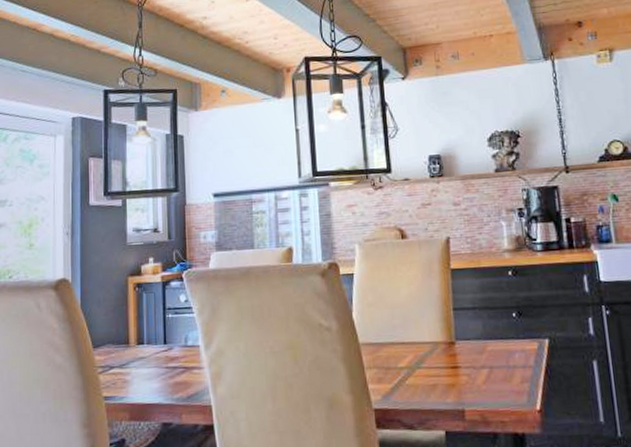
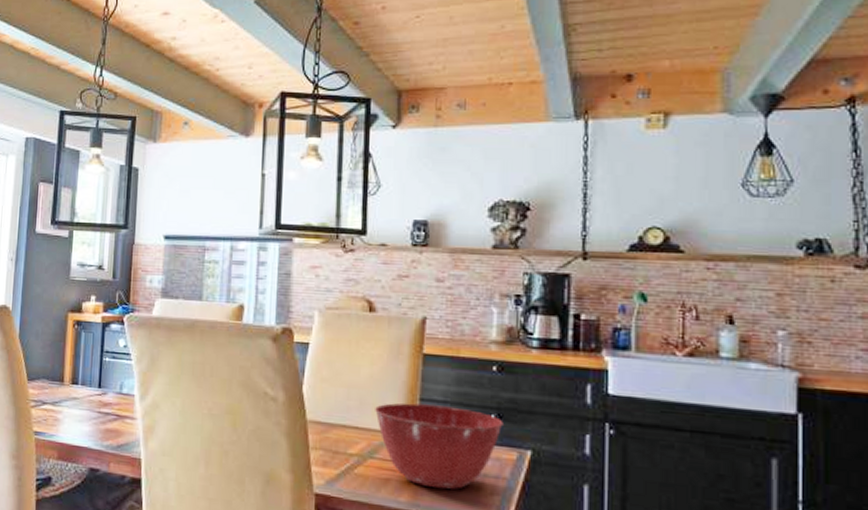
mixing bowl: none [417,311,523,386] -> present [375,402,503,490]

